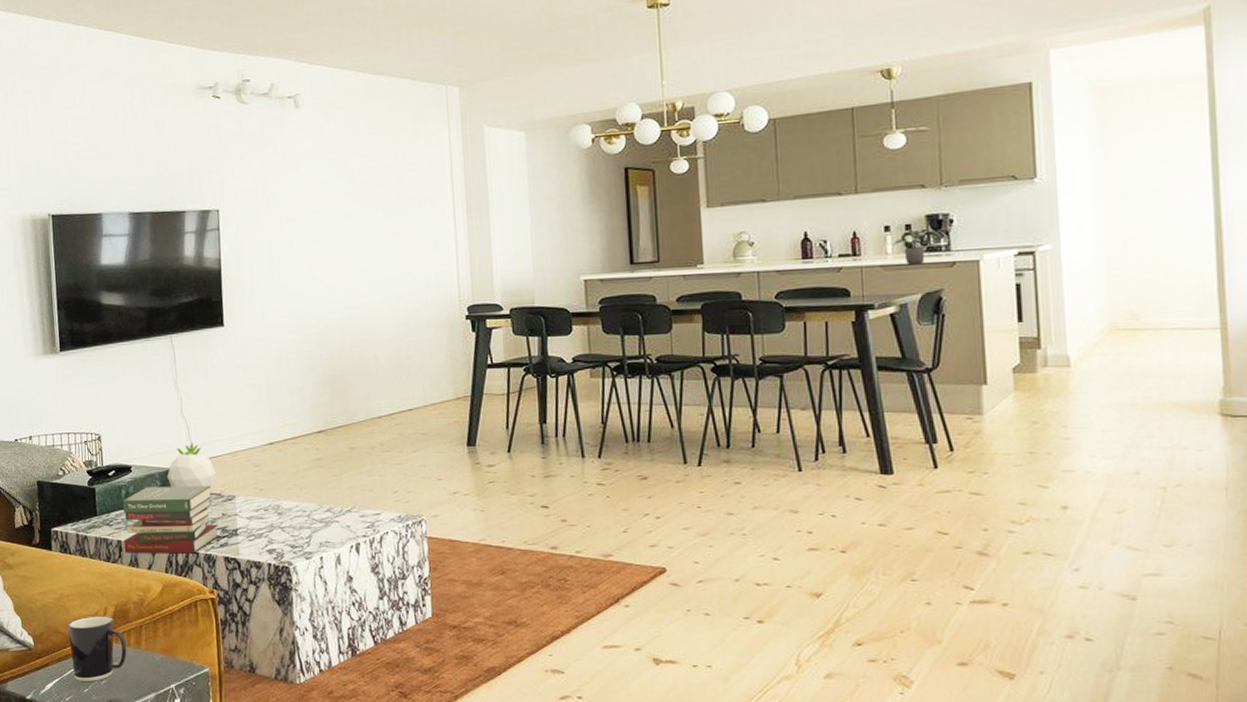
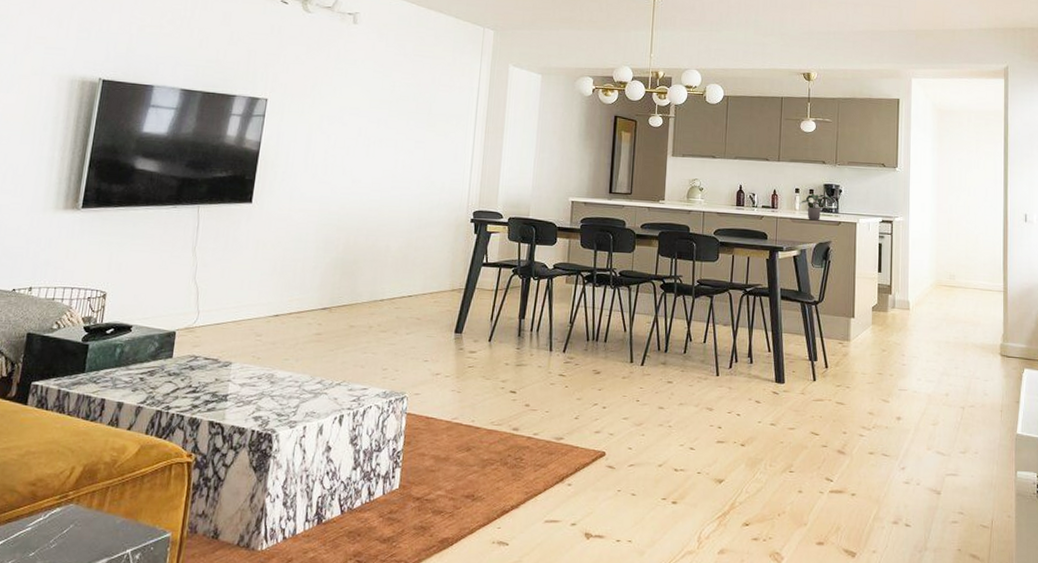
mug: present [67,616,127,683] -> none [21,475,88,546]
books: present [122,485,219,554] -> none [106,347,209,417]
succulent plant: present [167,443,216,489] -> none [167,308,217,354]

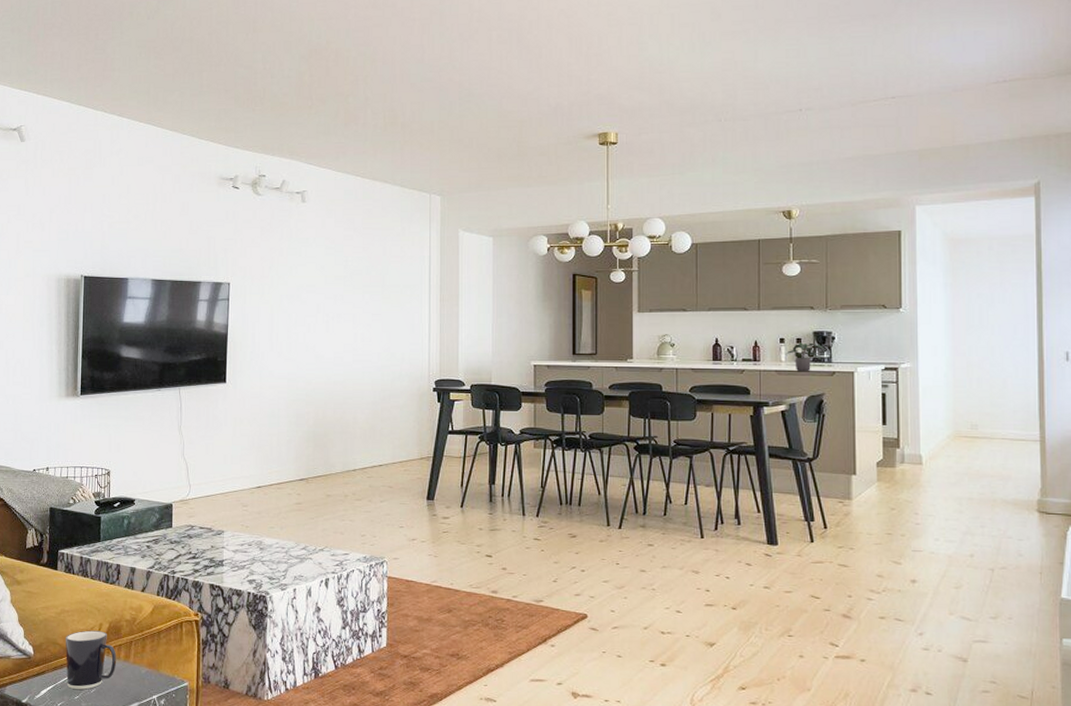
mug: none [21,475,88,546] -> present [65,630,117,690]

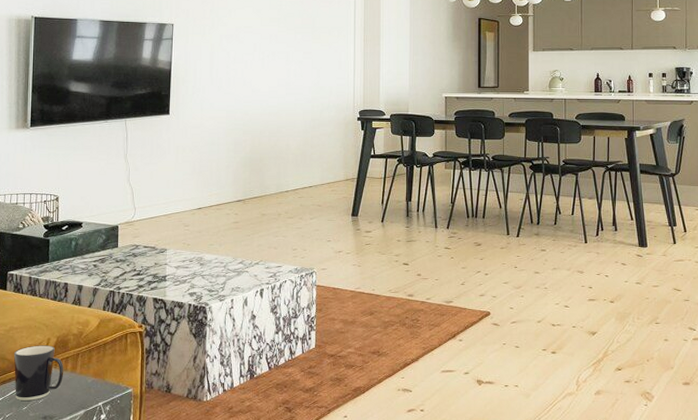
potted plant: present [786,342,825,372] -> none [654,77,684,101]

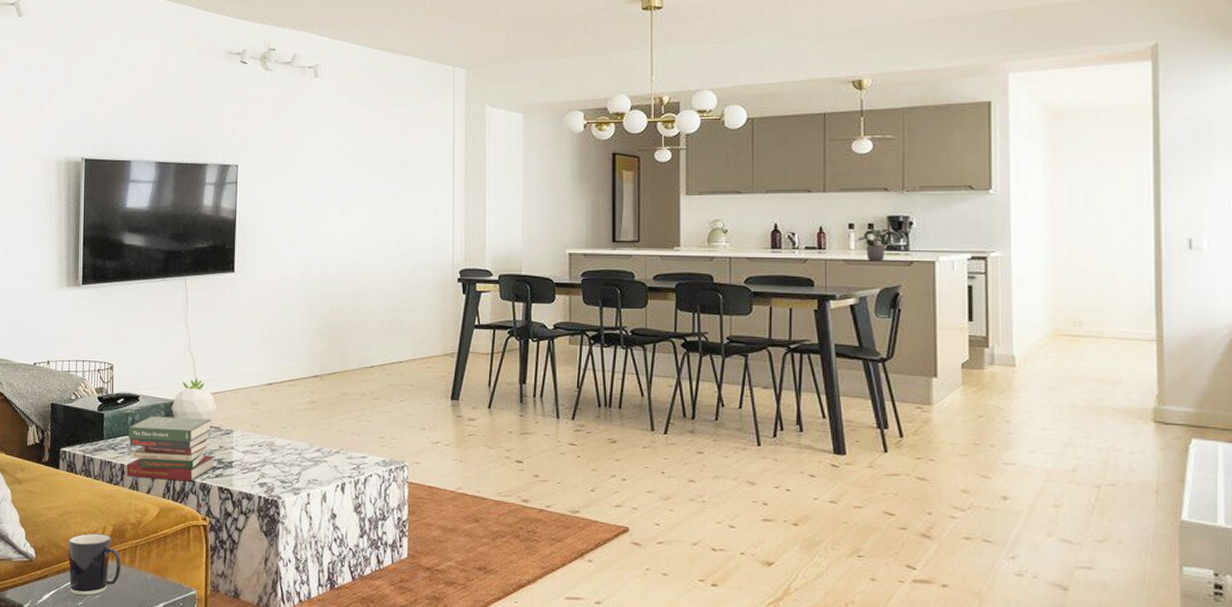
books: none [70,240,151,295] -> present [126,416,215,482]
succulent plant: none [112,205,152,243] -> present [172,378,217,423]
potted plant: none [654,77,684,101] -> present [856,228,901,262]

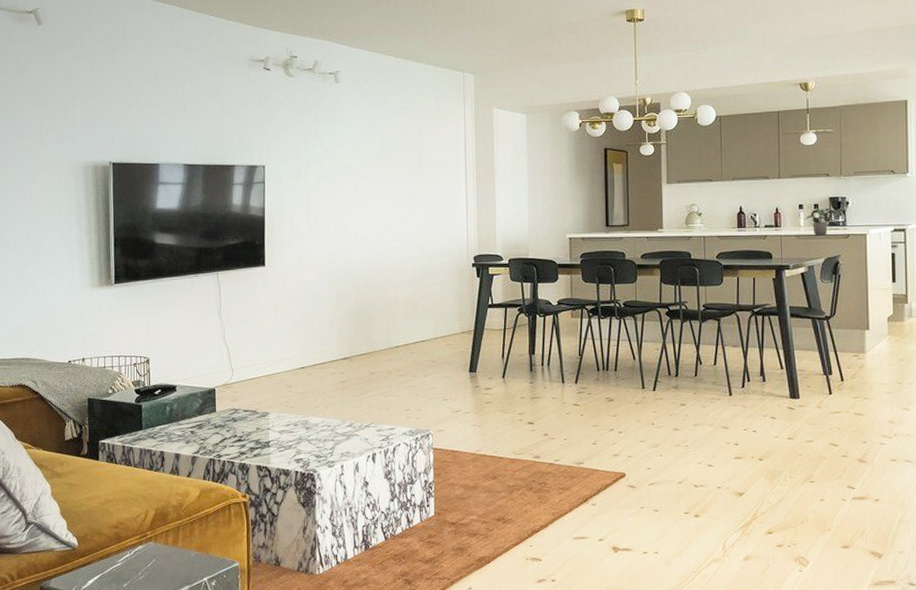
mug: present [67,533,121,596] -> none [110,518,165,578]
books: present [126,416,215,482] -> none [166,403,253,463]
succulent plant: present [172,378,217,423] -> none [209,366,252,407]

